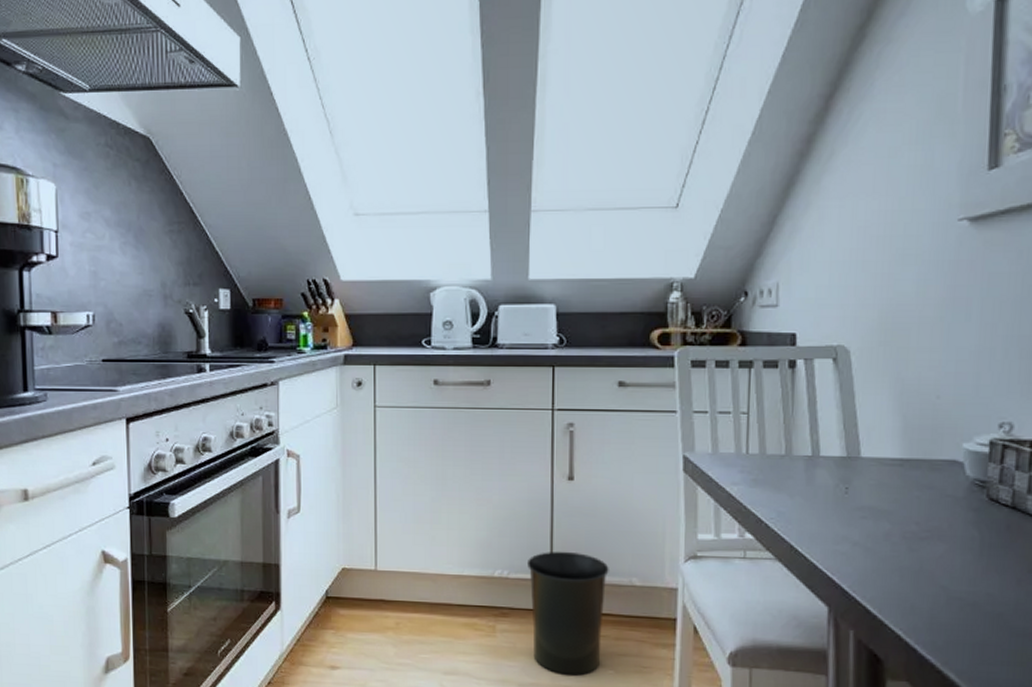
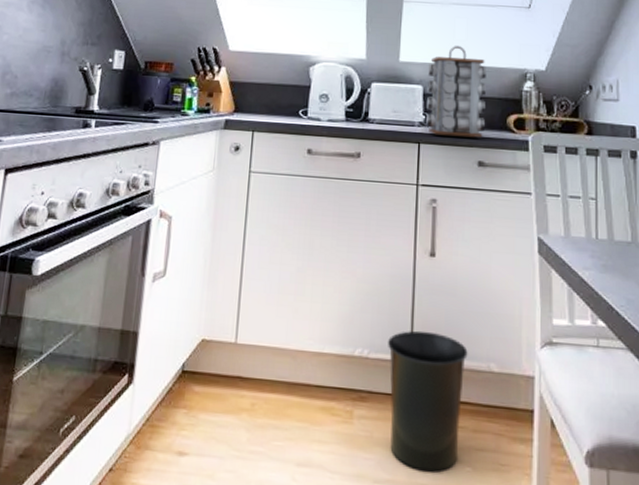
spice rack: none [560,257,627,359] -> present [426,46,486,139]

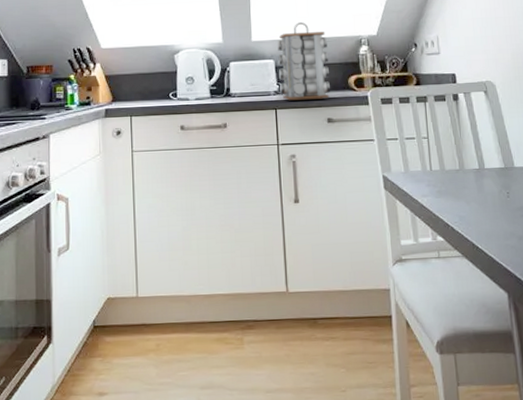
waste bin: present [388,330,468,472] -> none [266,264,334,378]

